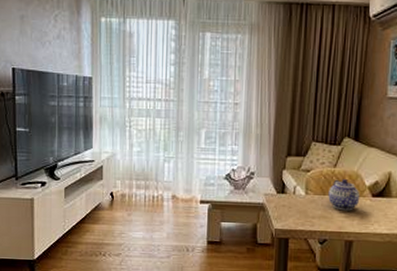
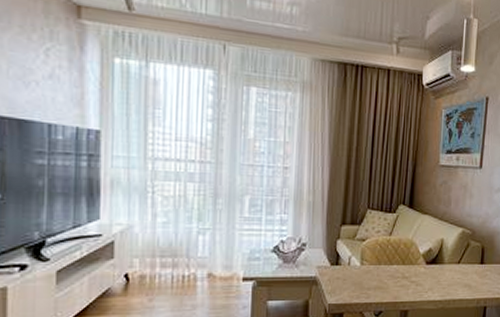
teapot: present [328,179,360,211] -> none [384,248,415,280]

